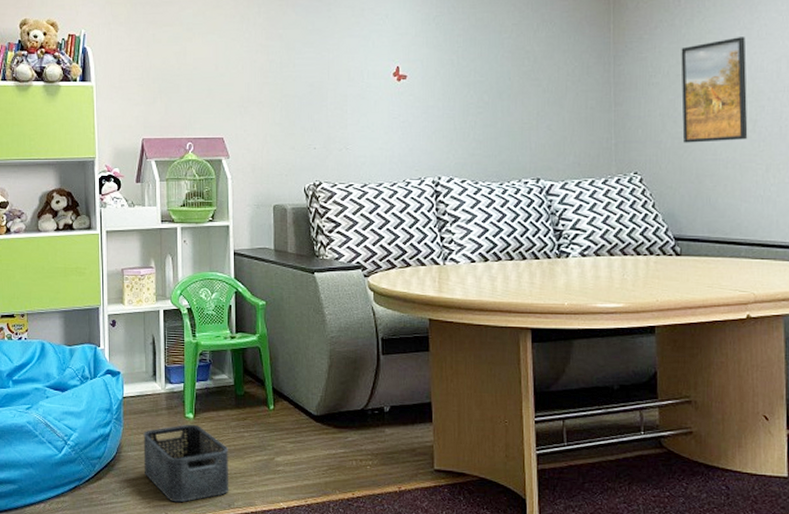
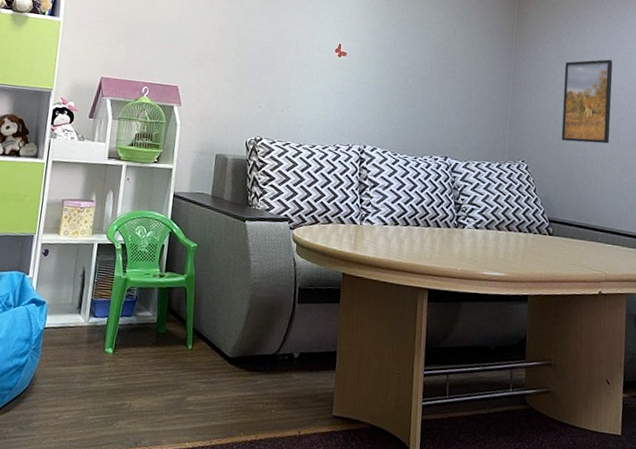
storage bin: present [143,424,229,503] -> none [55,359,143,439]

